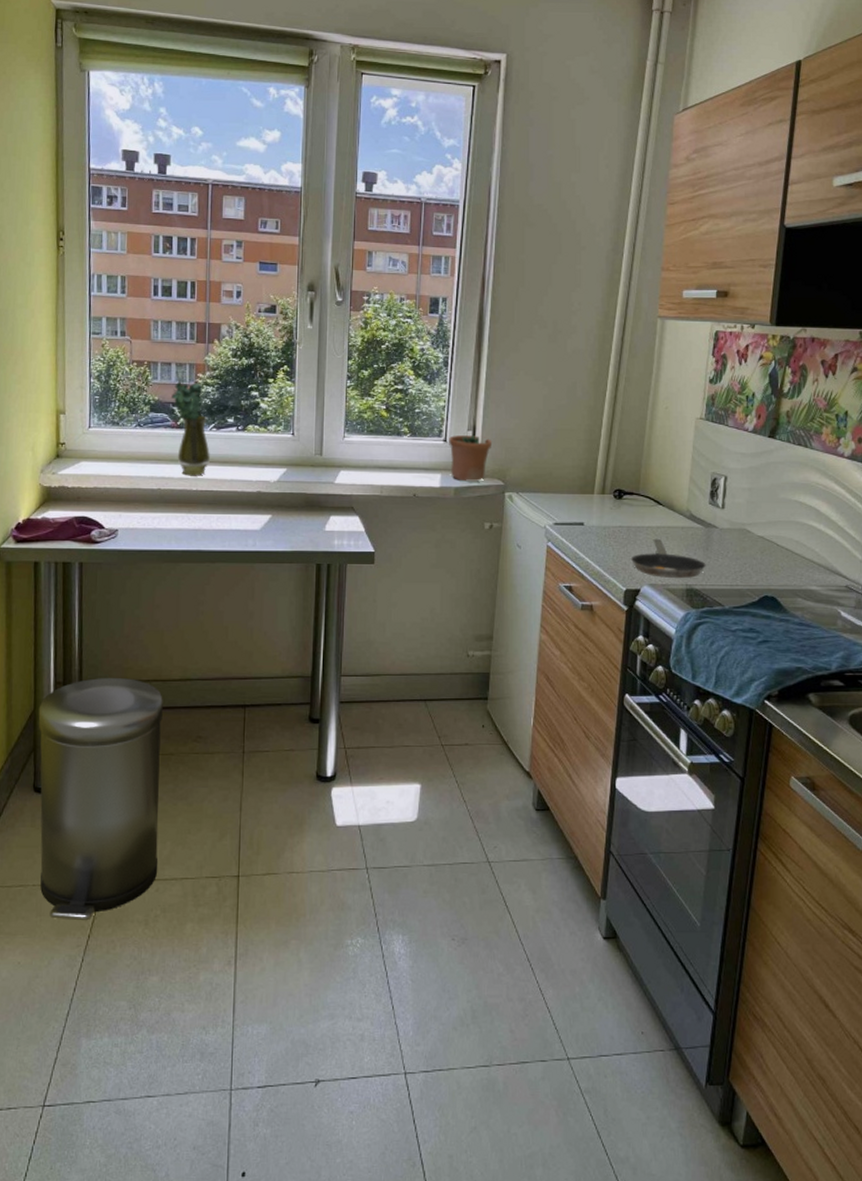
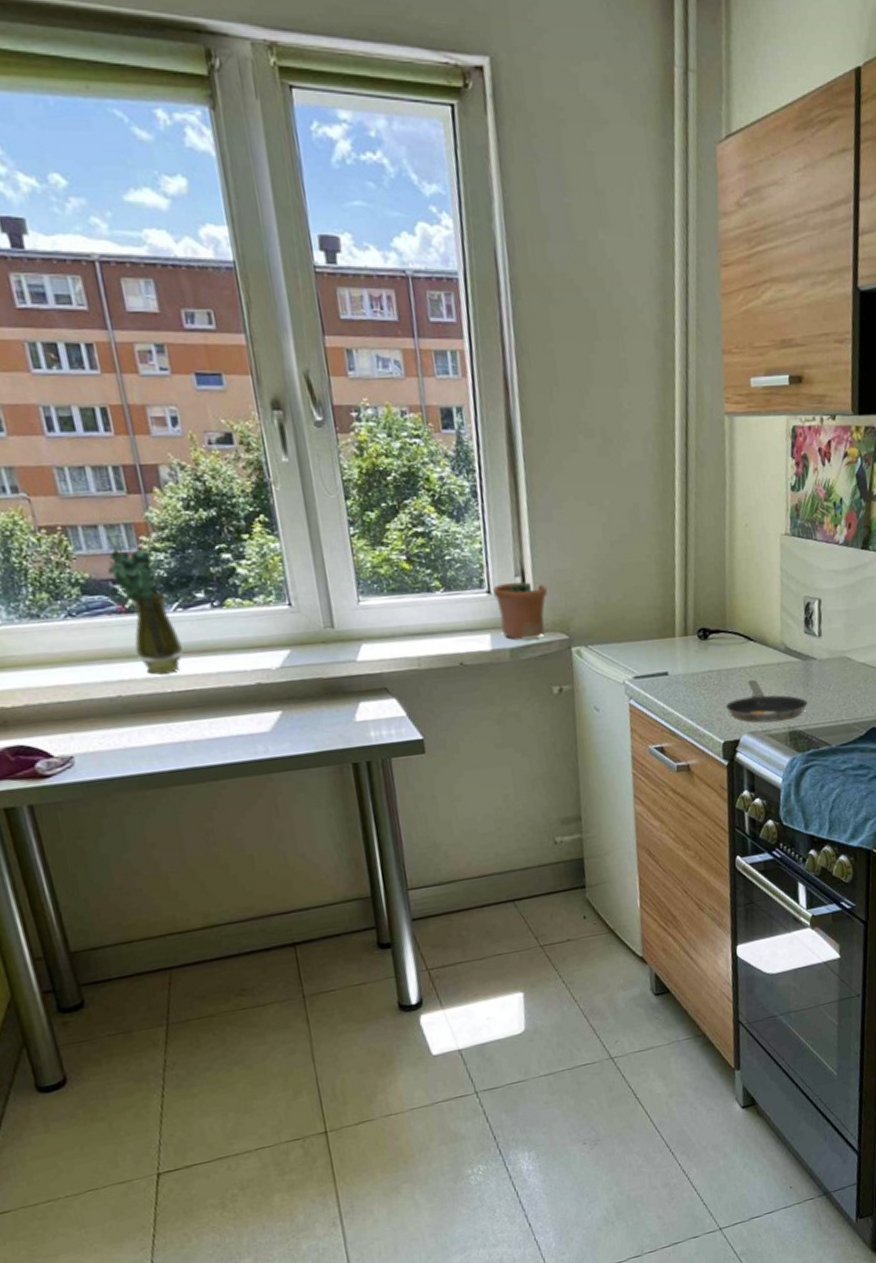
pedal bin: present [38,678,163,921] -> none [17,937,225,1227]

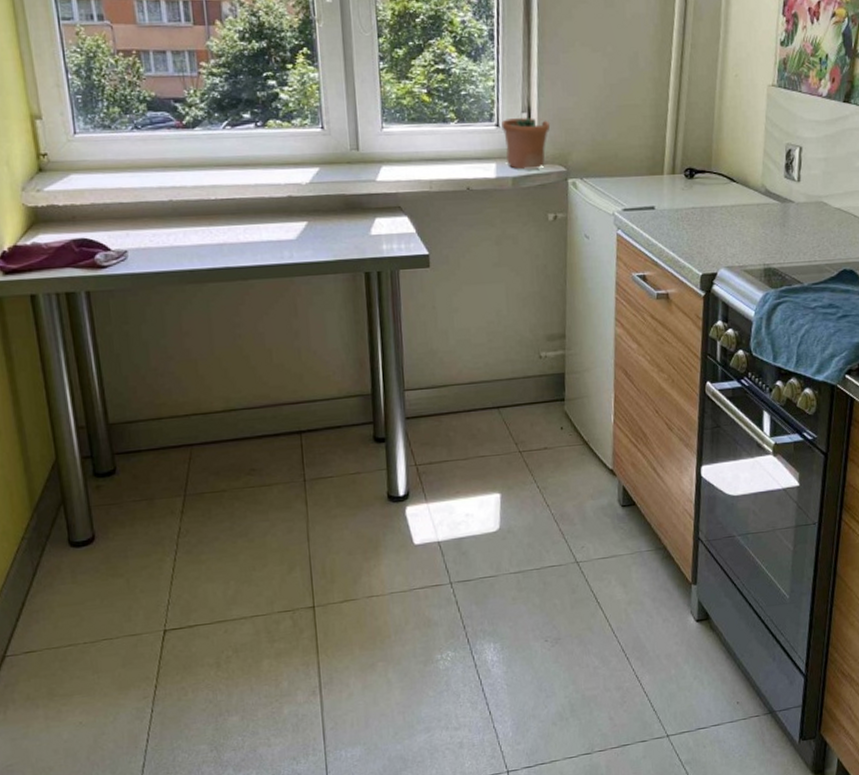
vase: present [108,543,183,675] -> none [171,67,228,183]
frying pan: present [725,679,808,724] -> none [705,217,784,260]

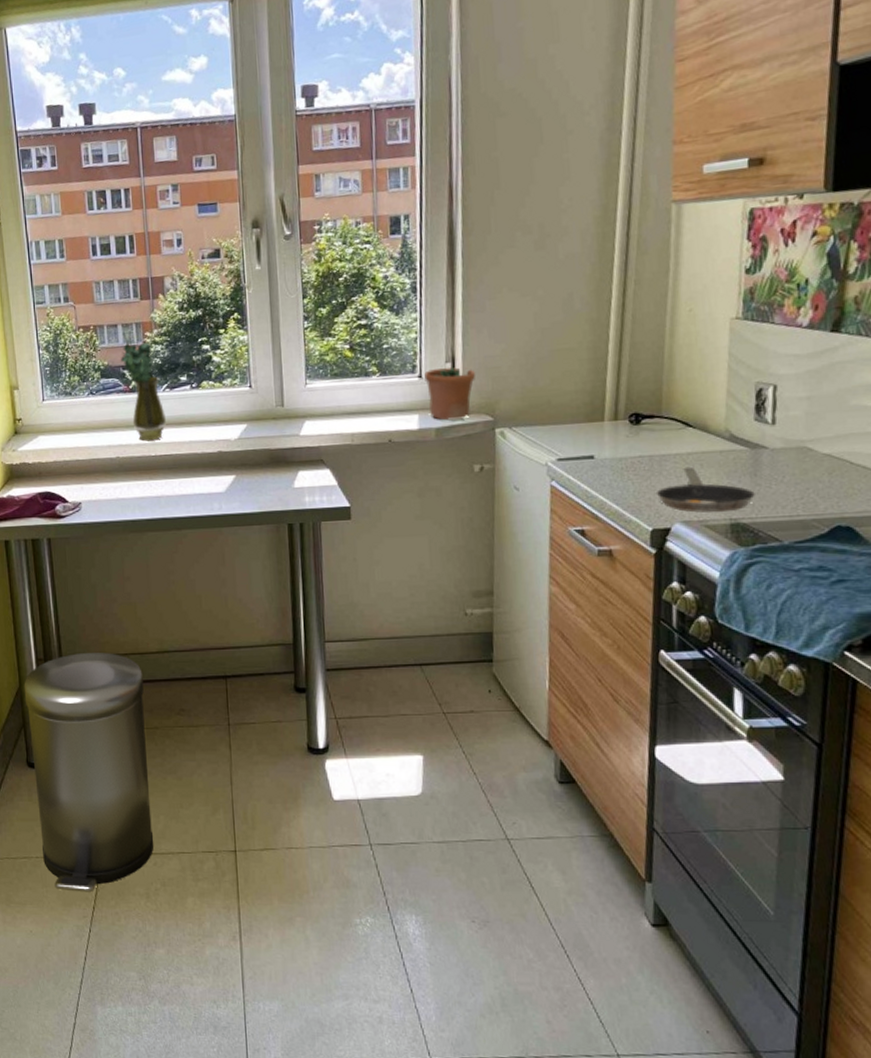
pedal bin: none [61,415,224,674] -> present [24,653,154,893]
vase: none [171,67,228,183] -> present [121,338,166,441]
frying pan: none [705,217,784,260] -> present [655,466,755,514]

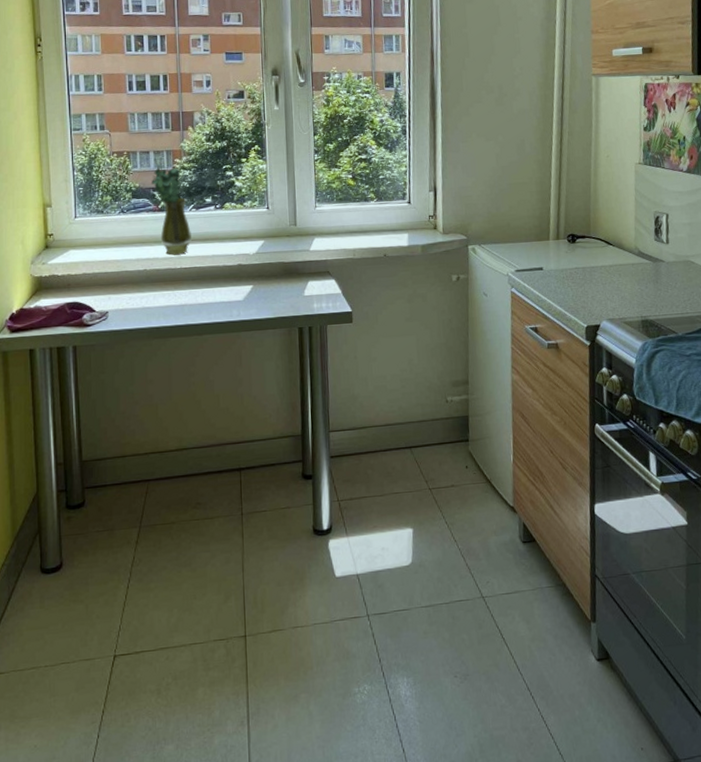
pedal bin: present [24,653,154,893] -> none [41,453,167,698]
planter: present [424,366,476,421] -> none [412,195,453,239]
frying pan: present [655,466,755,514] -> none [588,276,658,313]

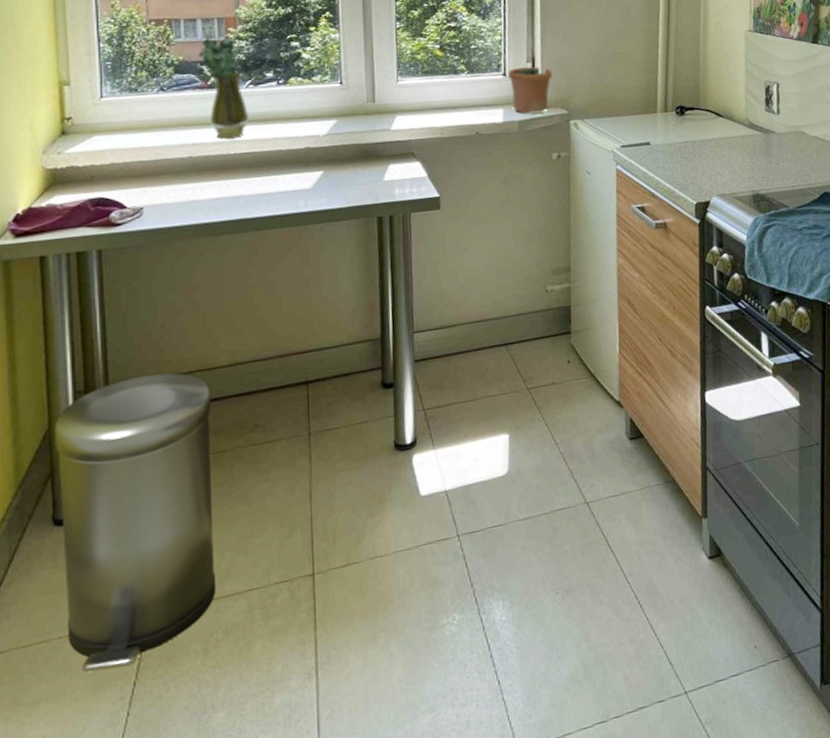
pedal bin: none [41,453,167,698] -> present [54,373,216,673]
planter: none [412,195,453,239] -> present [508,66,553,114]

